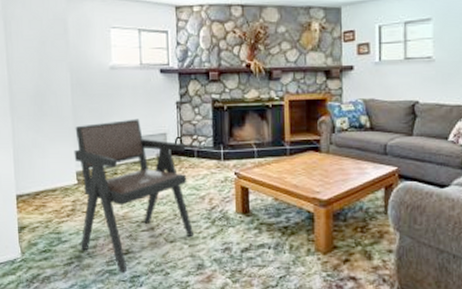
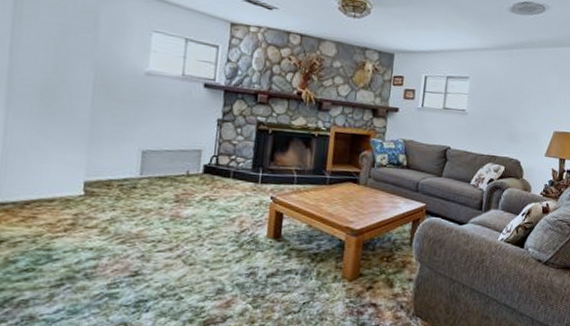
armchair: present [74,119,195,272] -> none [77,130,222,296]

